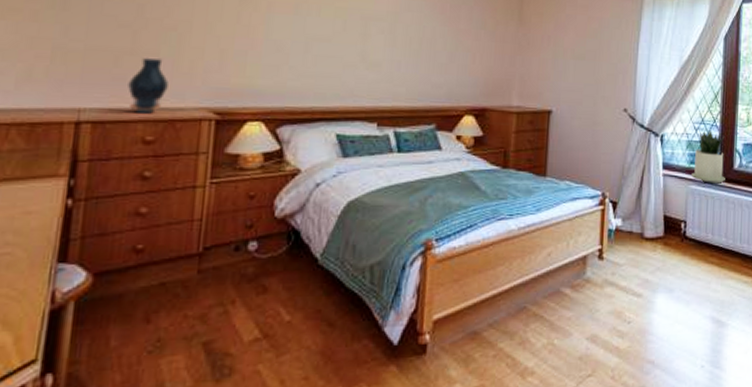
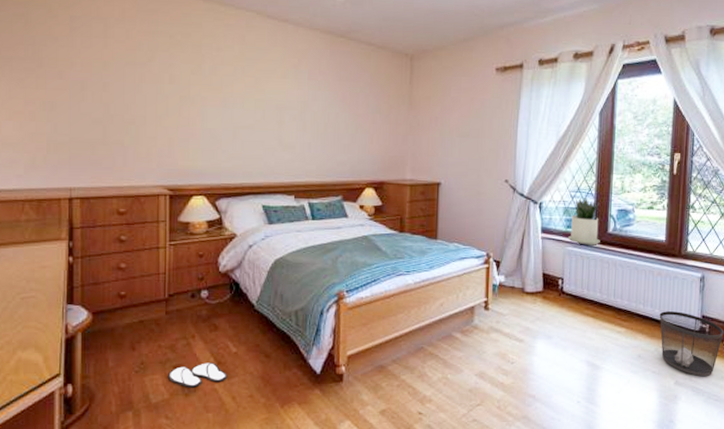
vase: present [128,58,169,114] -> none [103,147,132,191]
slippers: none [194,336,276,371] -> present [168,363,228,388]

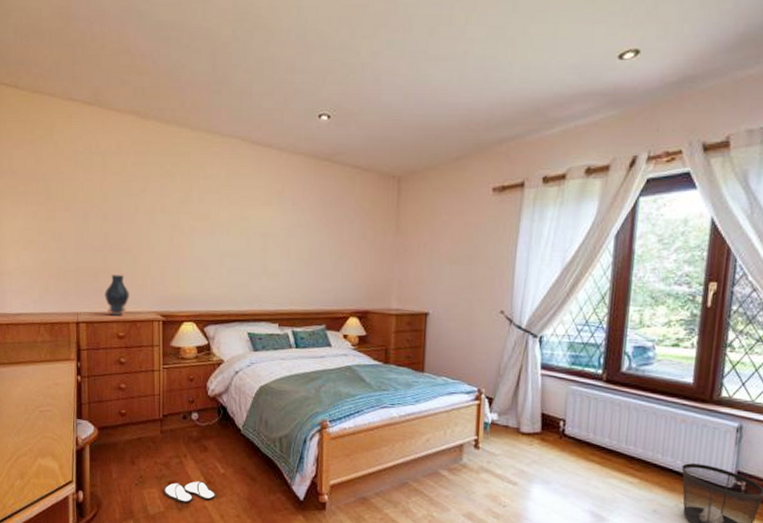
vase: none [103,147,132,191] -> present [105,275,129,316]
planter: present [568,198,600,245] -> none [572,332,612,385]

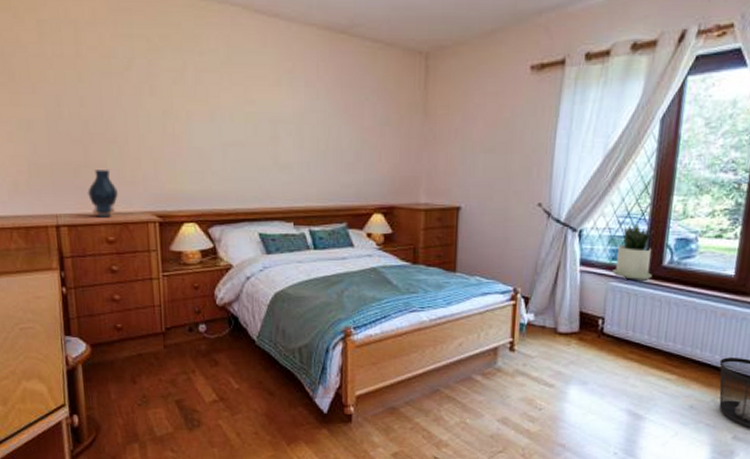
slippers: present [164,481,216,503] -> none [171,398,231,423]
planter: none [572,332,612,385] -> present [612,224,654,281]

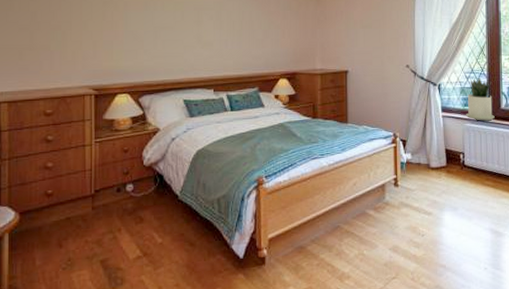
vase: present [88,170,118,218] -> none [30,52,58,93]

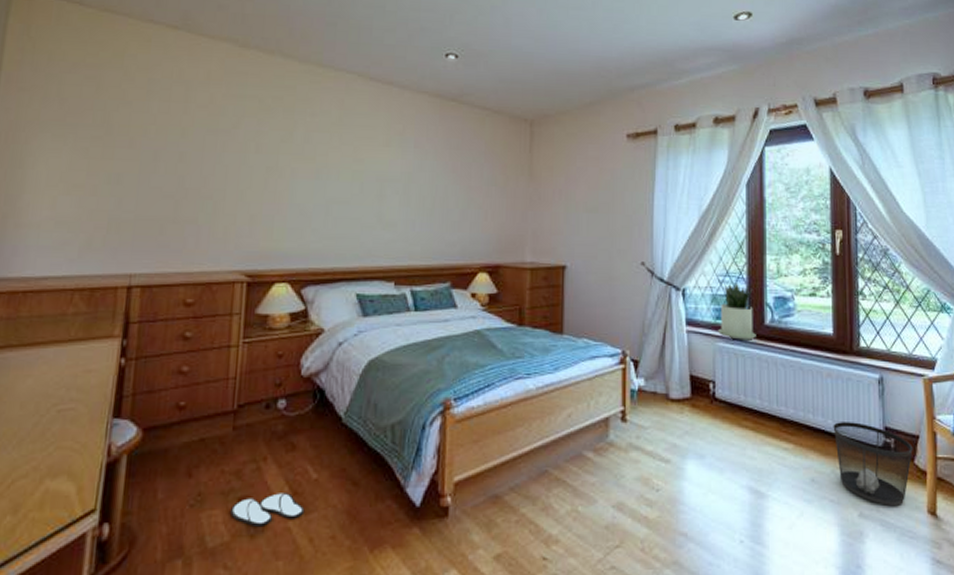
slippers: none [95,254,154,281] -> present [231,493,305,526]

